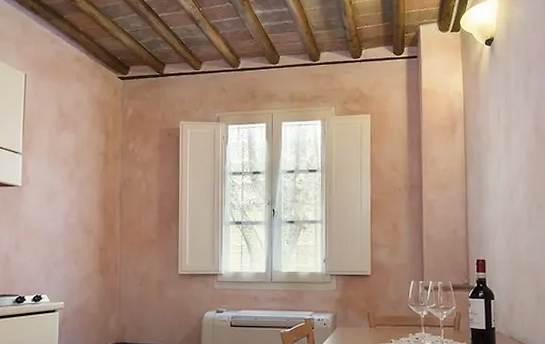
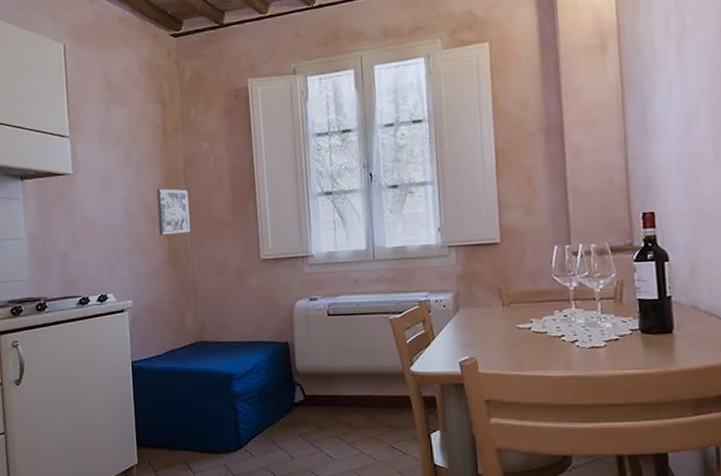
wall art: none [93,206,122,247] -> present [156,188,191,235]

